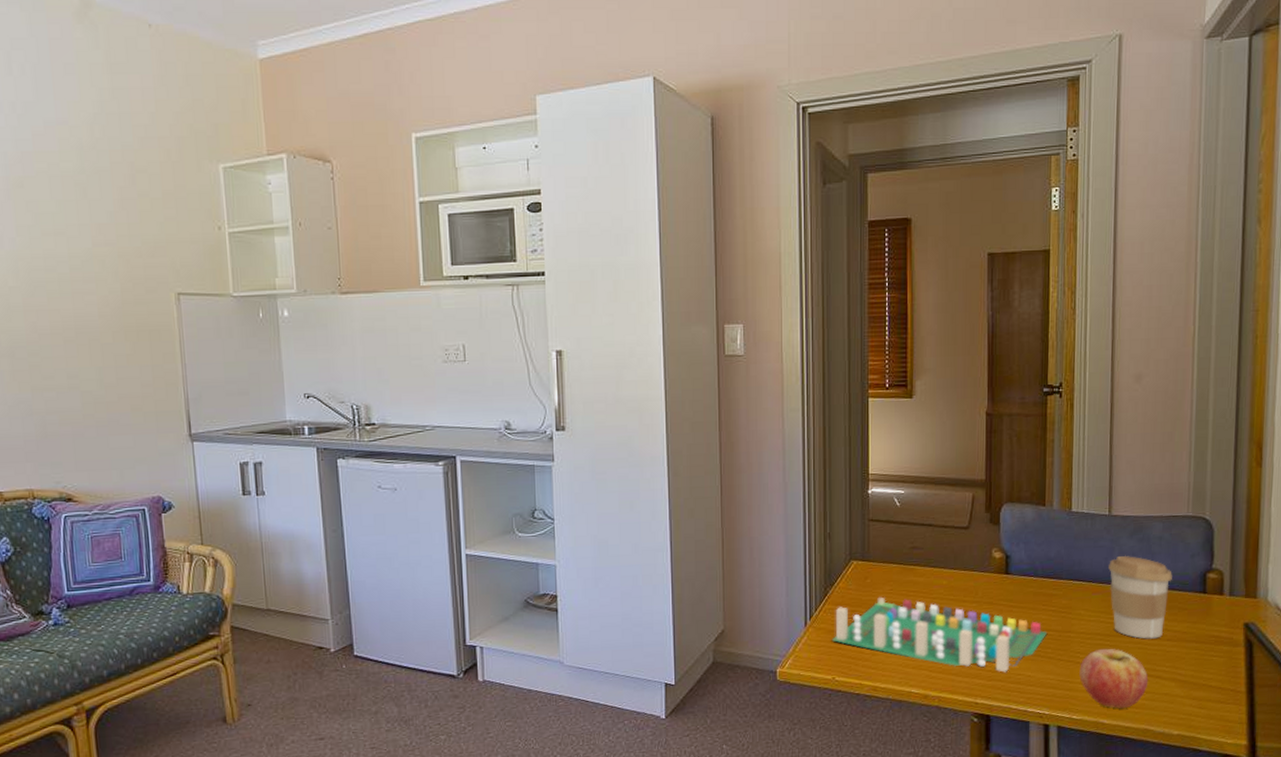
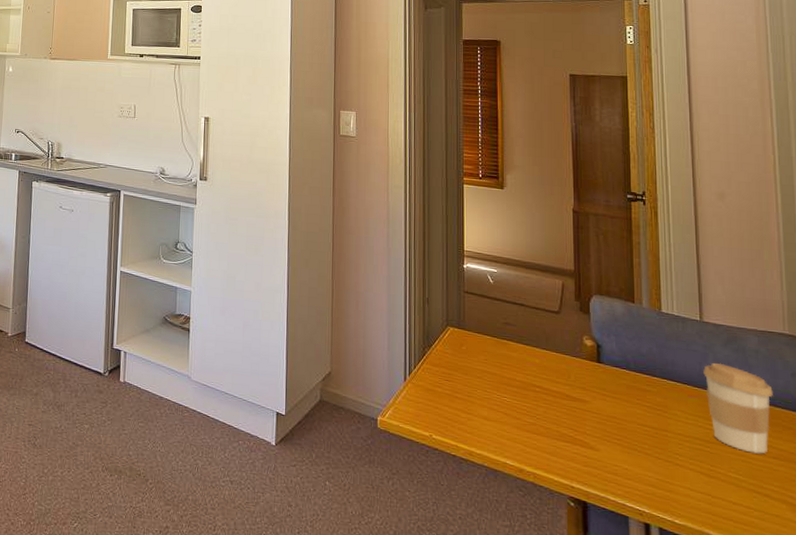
board game: present [831,596,1048,673] -> none [429,364,644,461]
fruit: present [1079,648,1149,708] -> none [679,454,756,523]

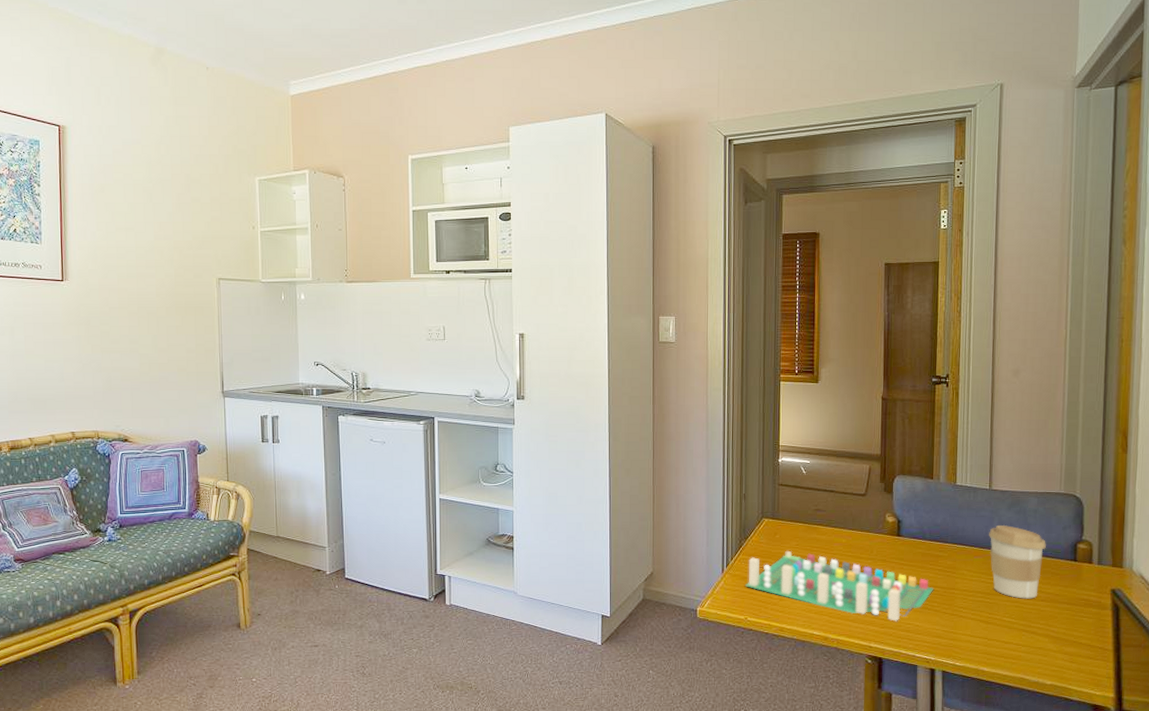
board game: none [429,364,644,461] -> present [744,550,934,621]

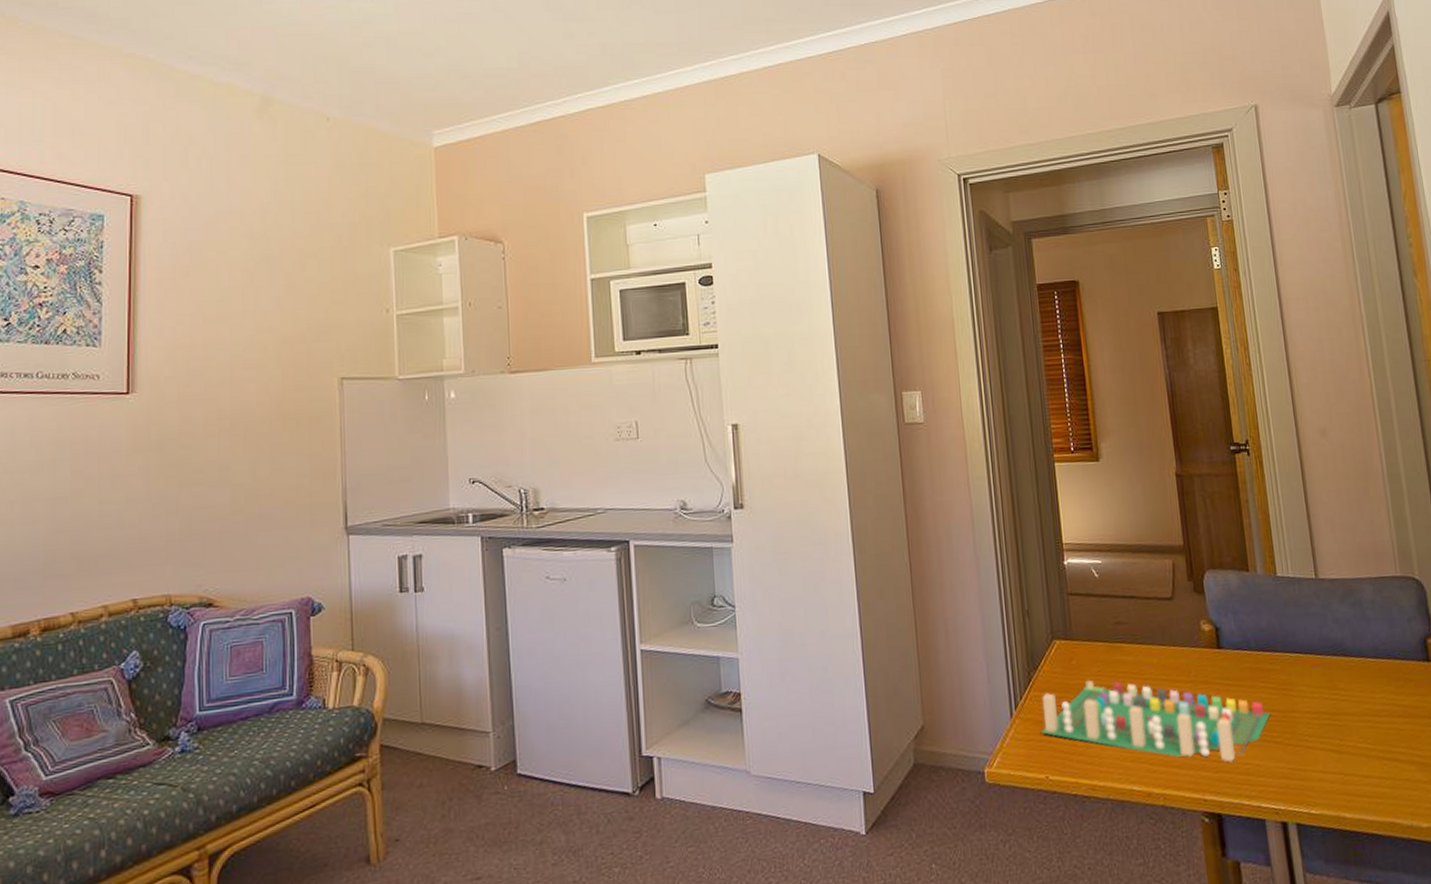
coffee cup: present [989,524,1046,599] -> none [1324,622,1392,717]

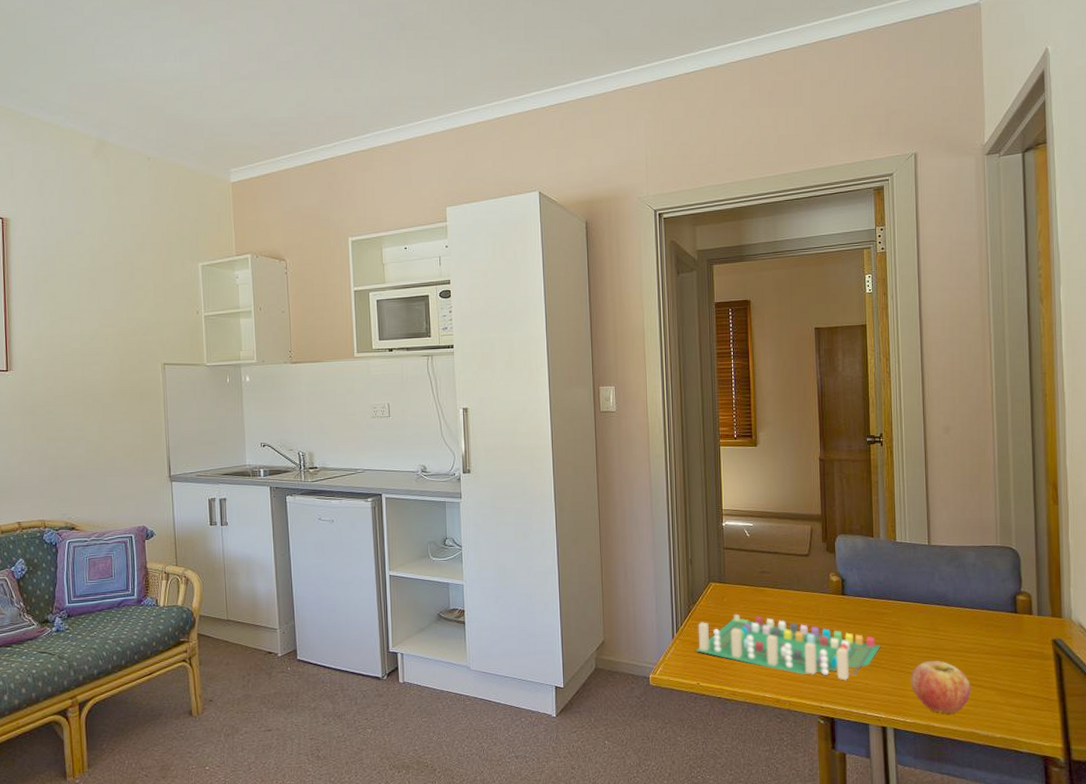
fruit: none [1310,728,1386,799] -> present [910,660,972,713]

